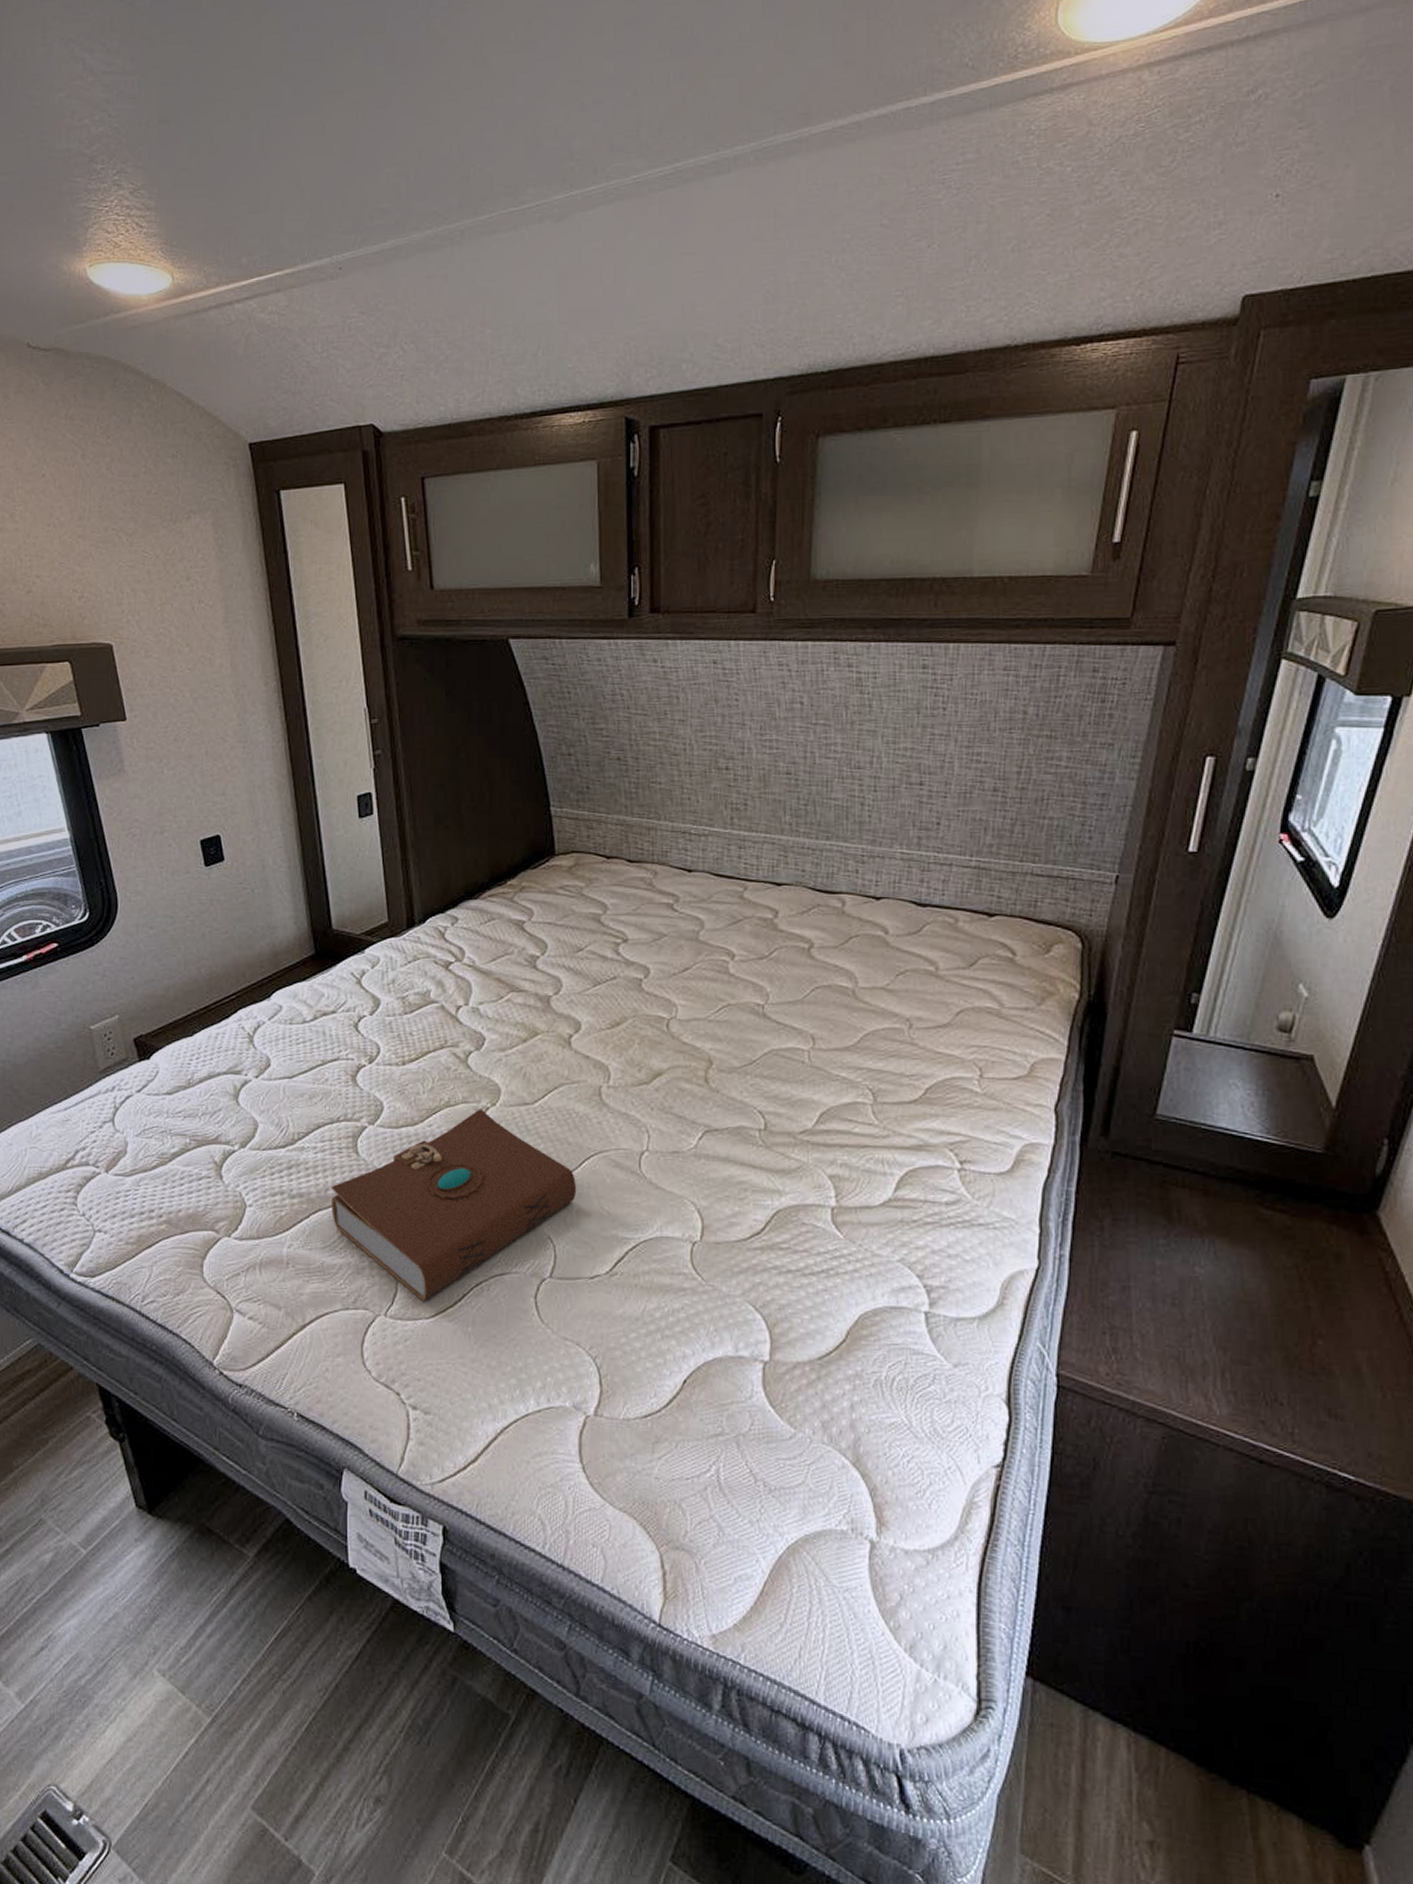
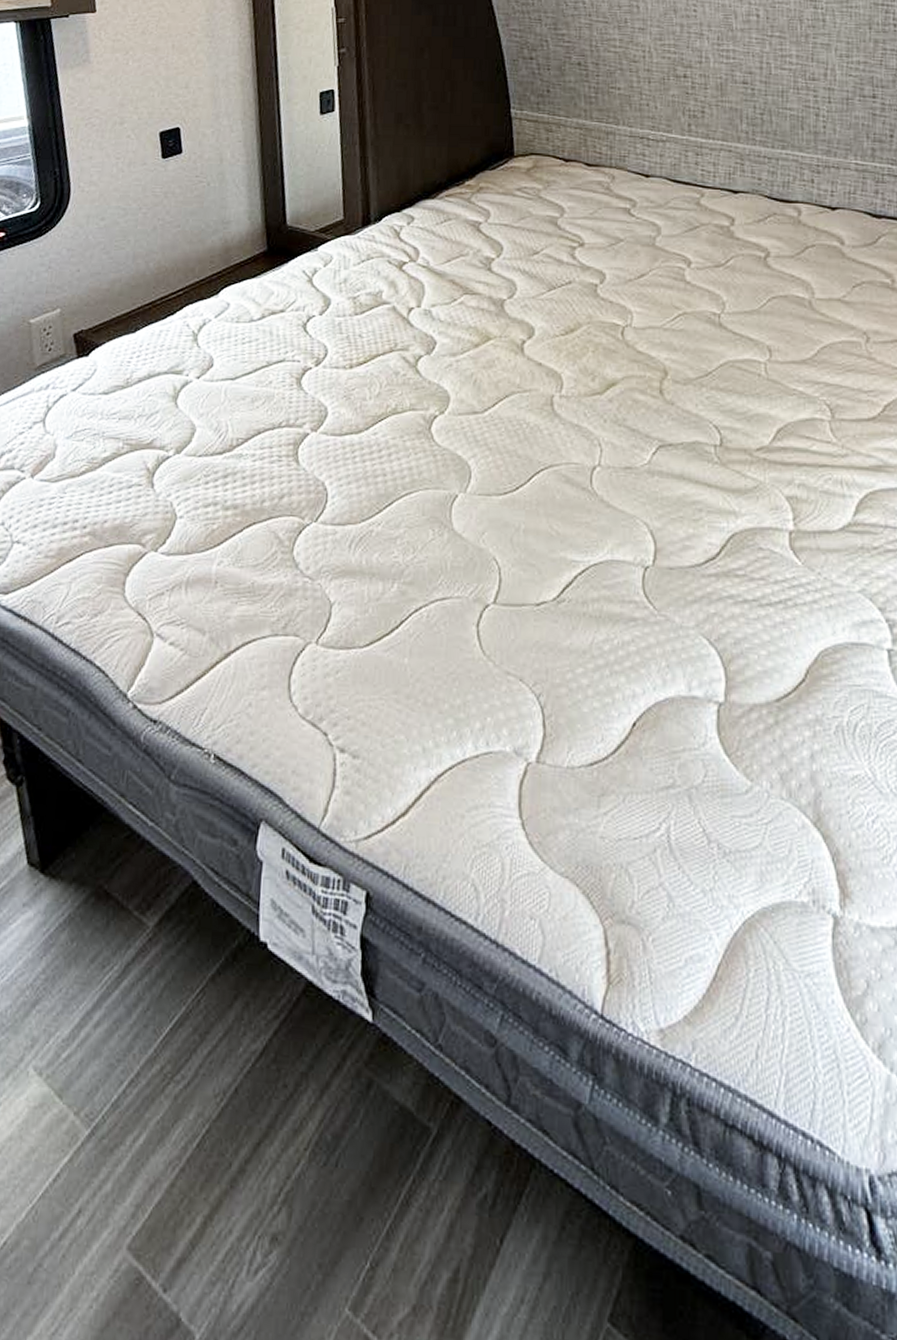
book: present [331,1109,577,1302] -> none [266,417,525,628]

